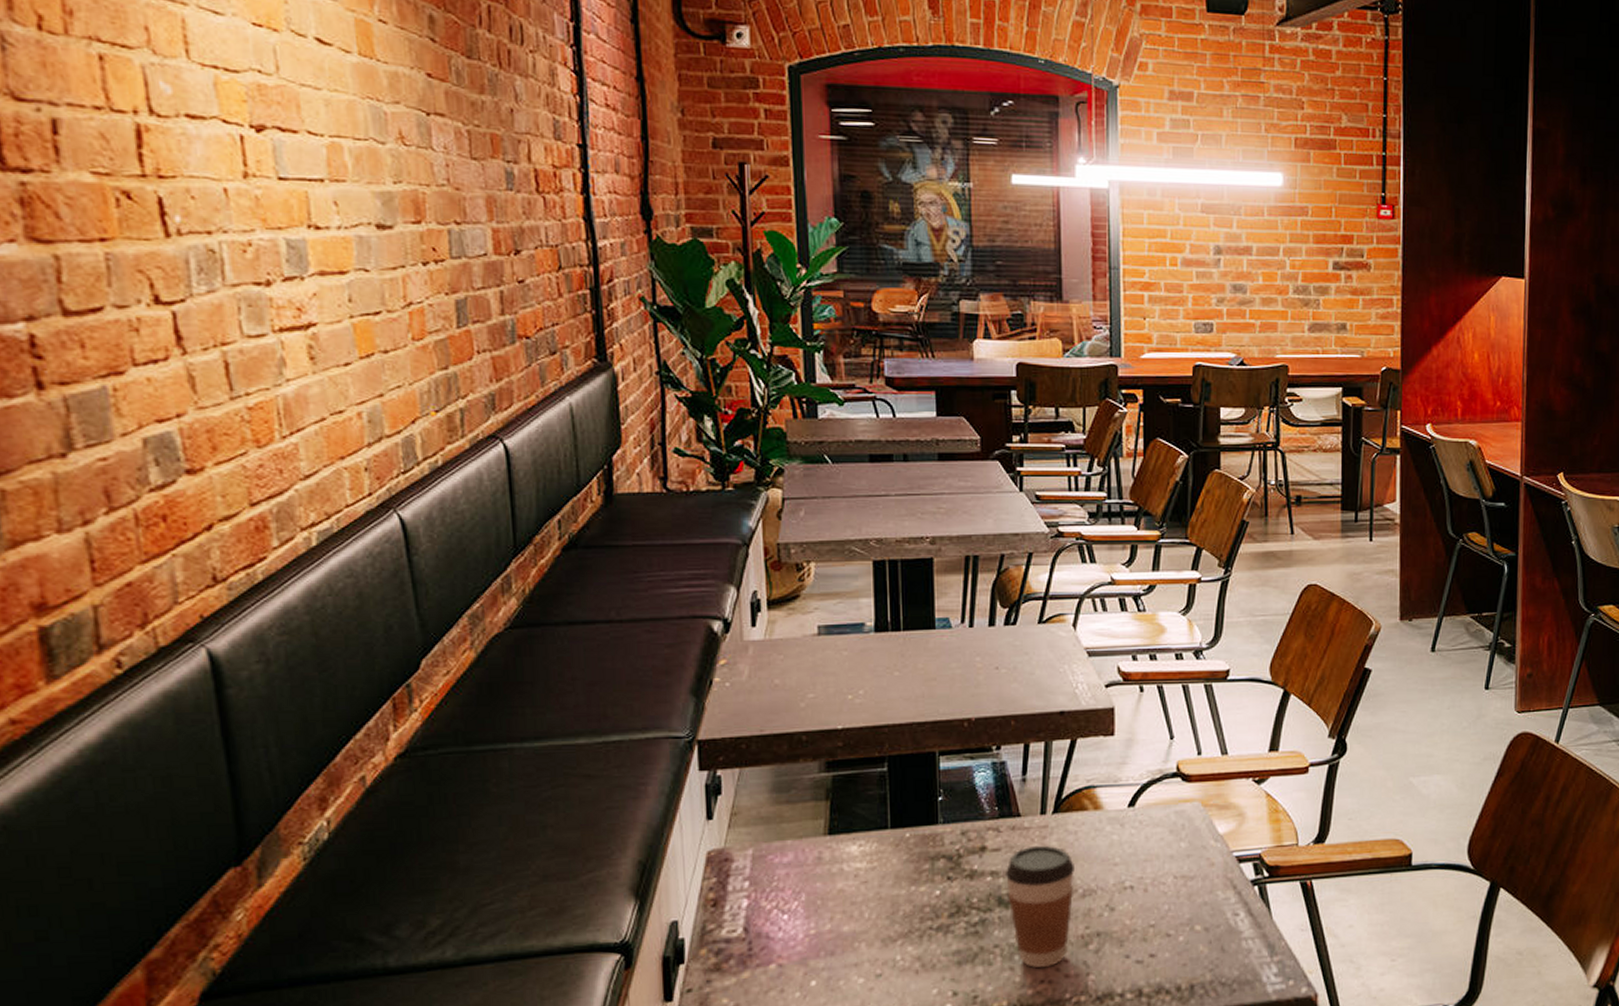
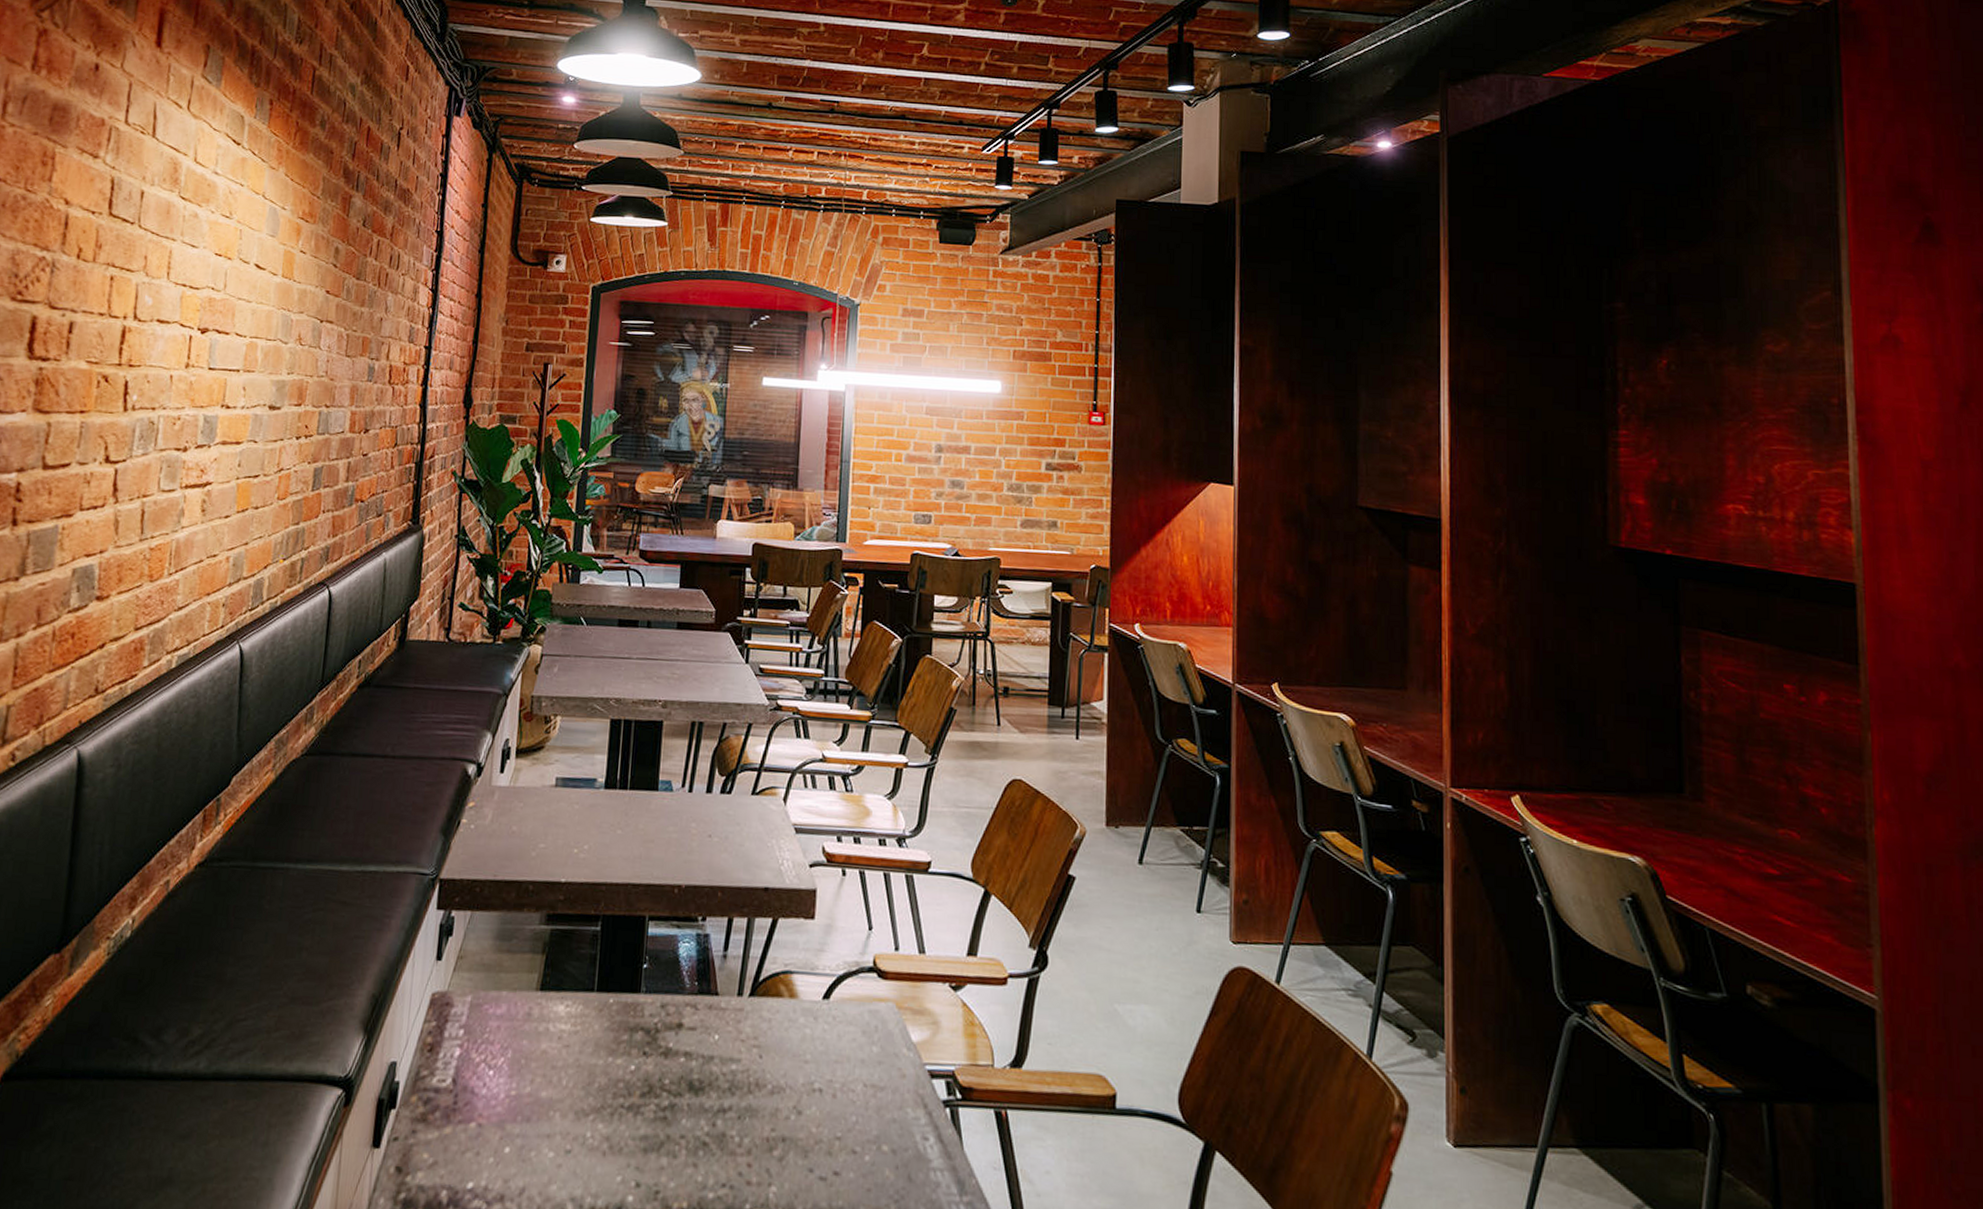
coffee cup: present [1004,845,1074,969] -> none [697,1028,766,1169]

